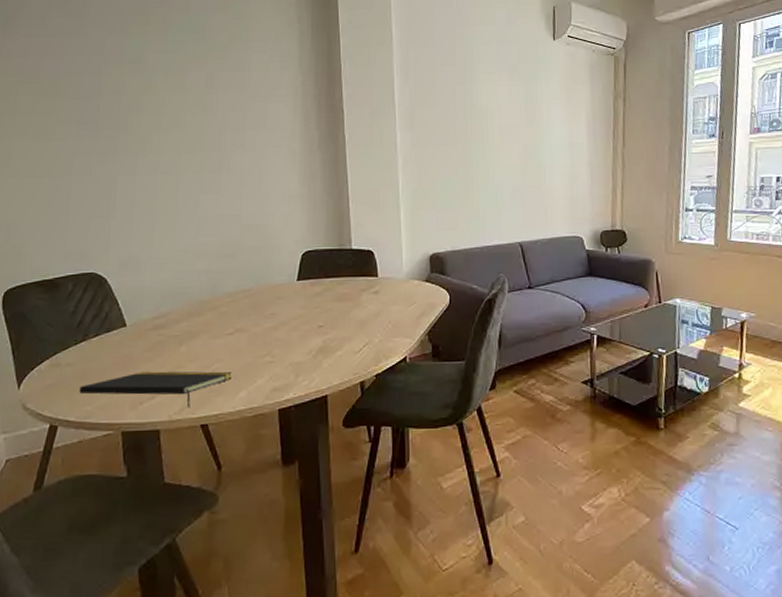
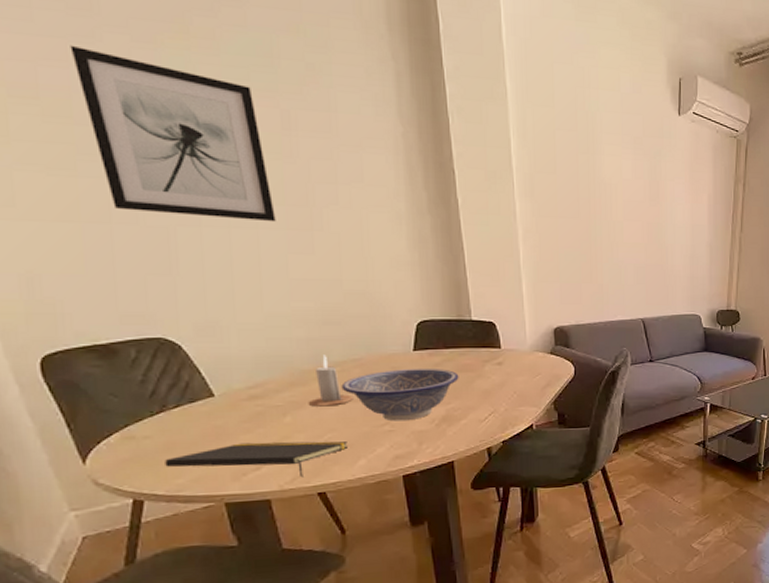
wall art: none [65,40,194,167] -> present [70,45,276,222]
candle: none [203,286,241,337] -> present [309,355,353,407]
decorative bowl: none [231,297,337,352] -> present [341,368,459,421]

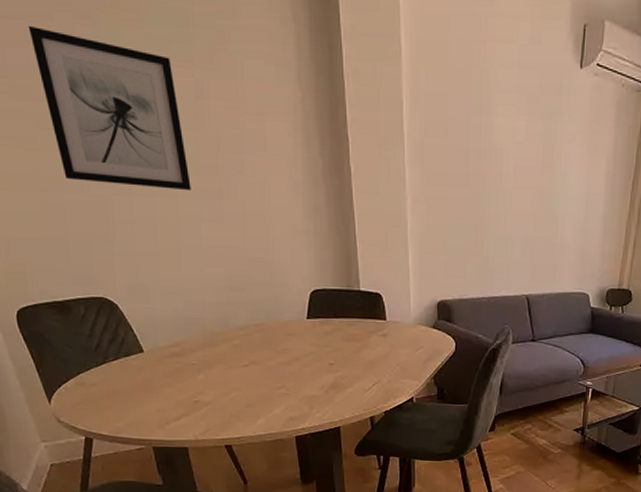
notepad: present [165,441,348,478] -> none [107,395,250,431]
candle: present [309,355,353,407] -> none [218,319,255,367]
decorative bowl: present [341,368,459,421] -> none [245,335,347,386]

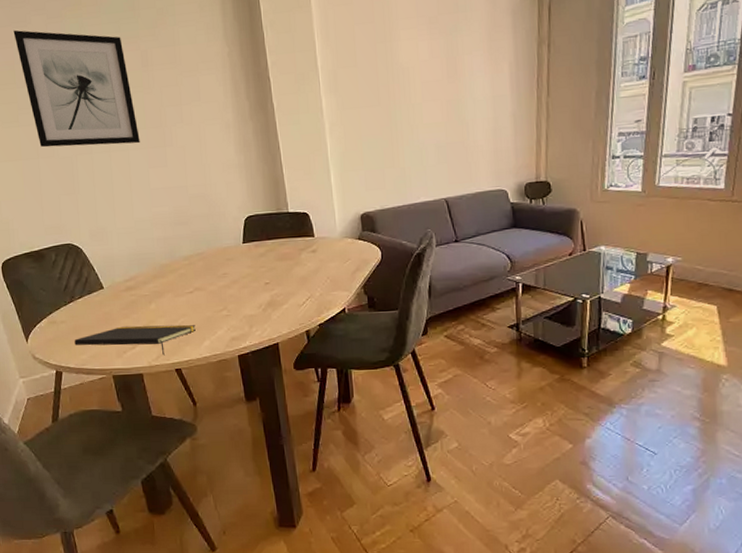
notepad: none [107,395,250,431] -> present [74,325,196,356]

